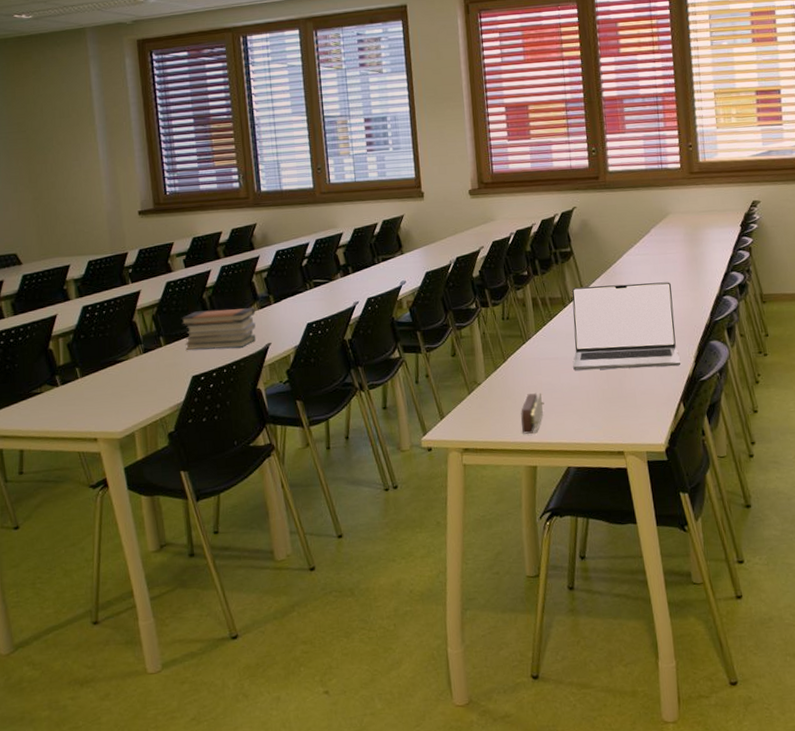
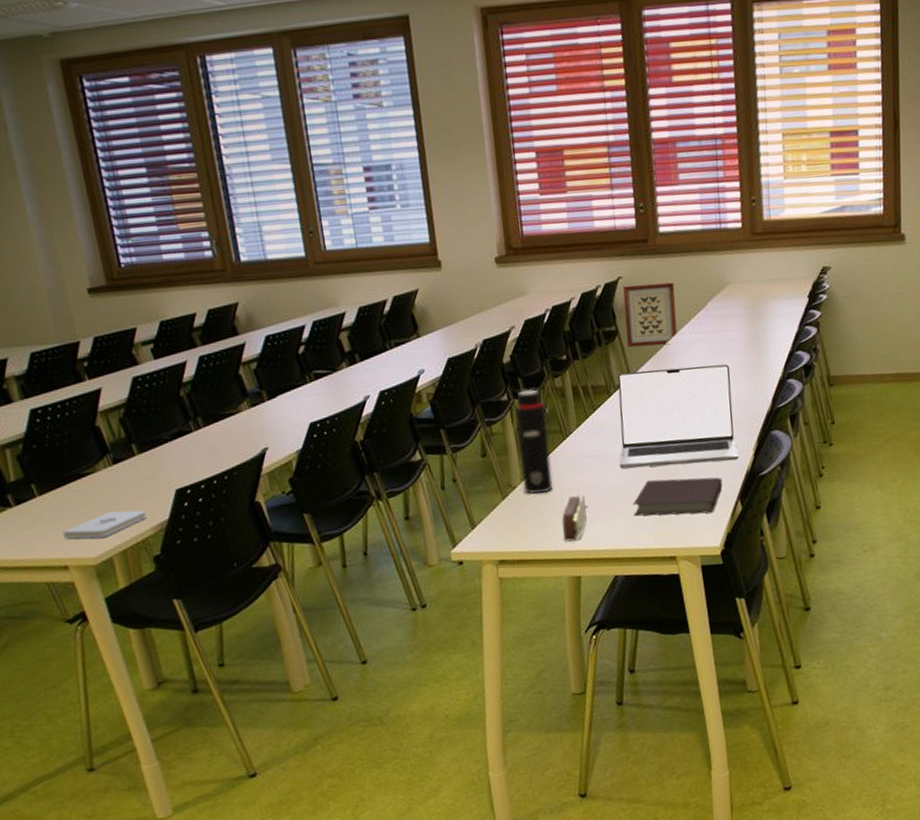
notepad: none [96,392,166,415] -> present [62,510,147,539]
book stack: present [180,308,256,350] -> none [154,406,250,459]
water bottle: none [481,299,515,390] -> present [514,389,554,494]
wall art: none [577,212,625,266] -> present [623,282,678,348]
notebook: none [585,380,667,414] -> present [633,477,723,517]

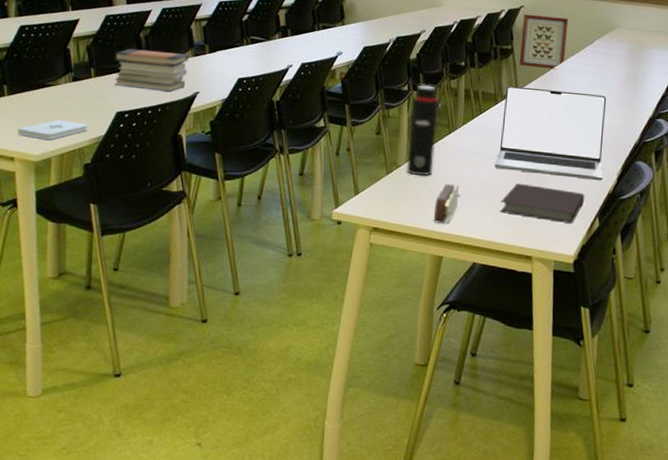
book stack: none [154,406,250,459] -> present [114,48,189,92]

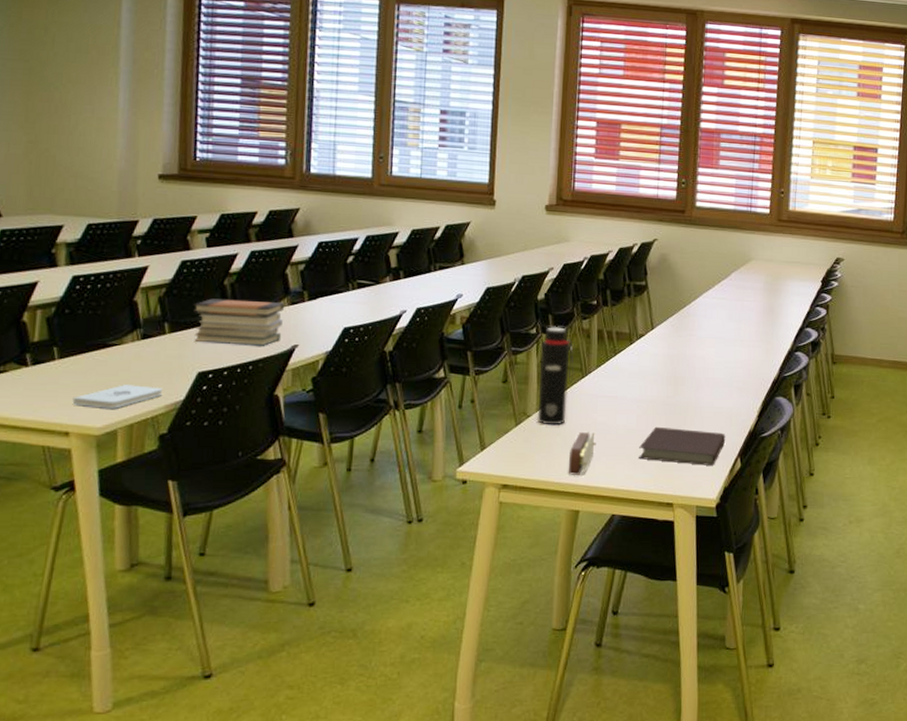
laptop: present [495,86,607,181] -> none [632,324,745,419]
wall art: present [519,14,569,70] -> none [654,247,704,305]

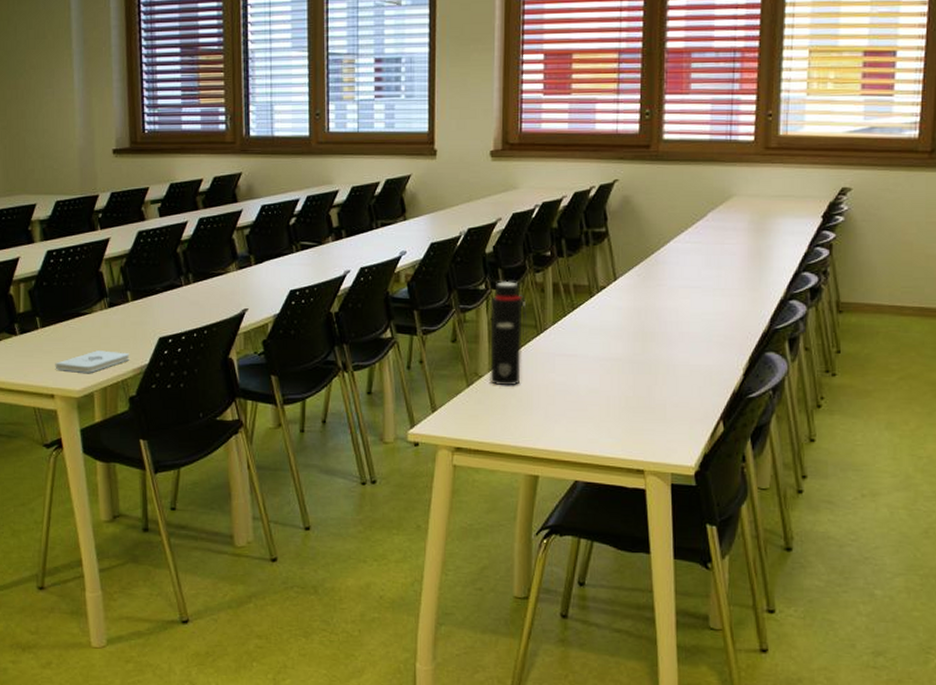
book stack: present [192,298,285,346] -> none [150,266,234,311]
pencil case: present [569,432,596,475] -> none [526,393,555,439]
notebook: present [639,426,726,466] -> none [603,386,705,430]

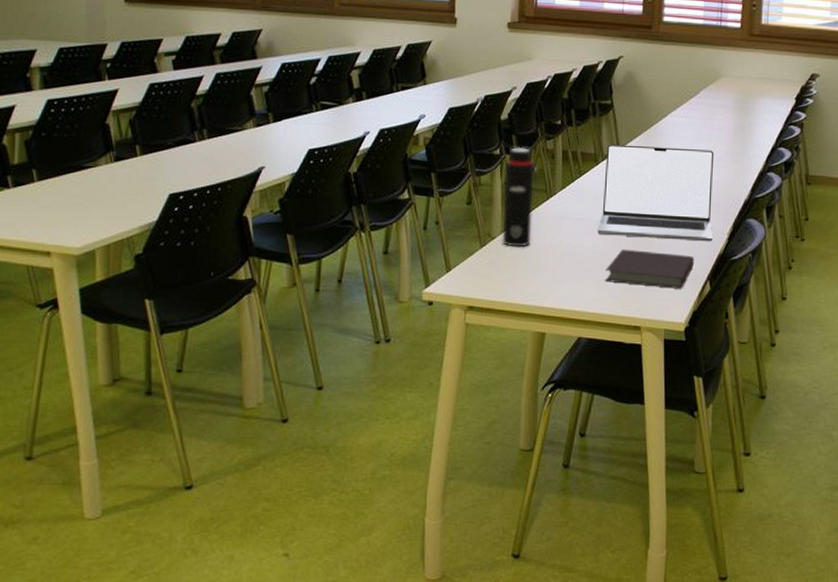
notepad: present [55,350,130,373] -> none [52,206,137,229]
laptop: none [594,275,727,378] -> present [598,144,714,242]
notebook: none [603,386,705,430] -> present [605,249,695,289]

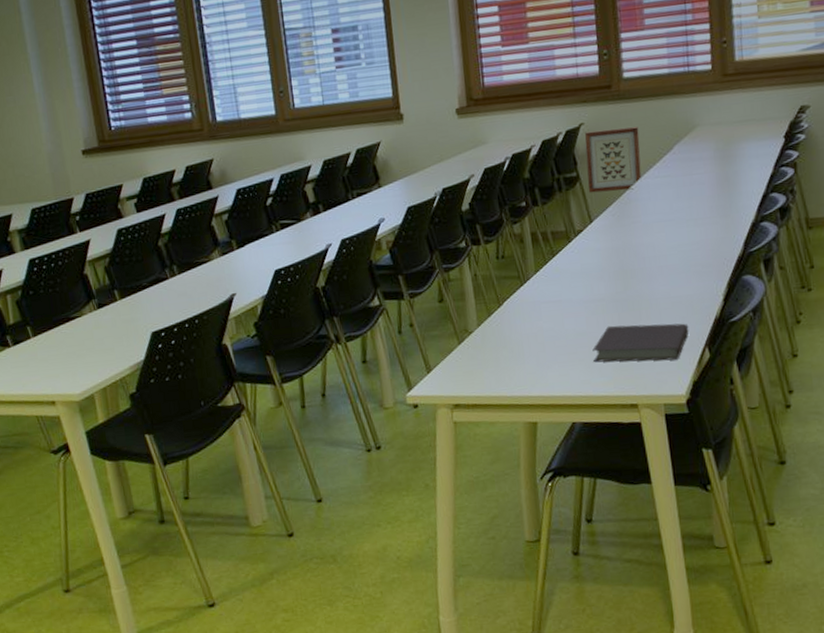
water bottle: present [502,147,538,248] -> none [472,235,511,339]
laptop: present [598,144,714,242] -> none [578,208,707,314]
wall art: none [619,65,671,125] -> present [585,127,642,193]

